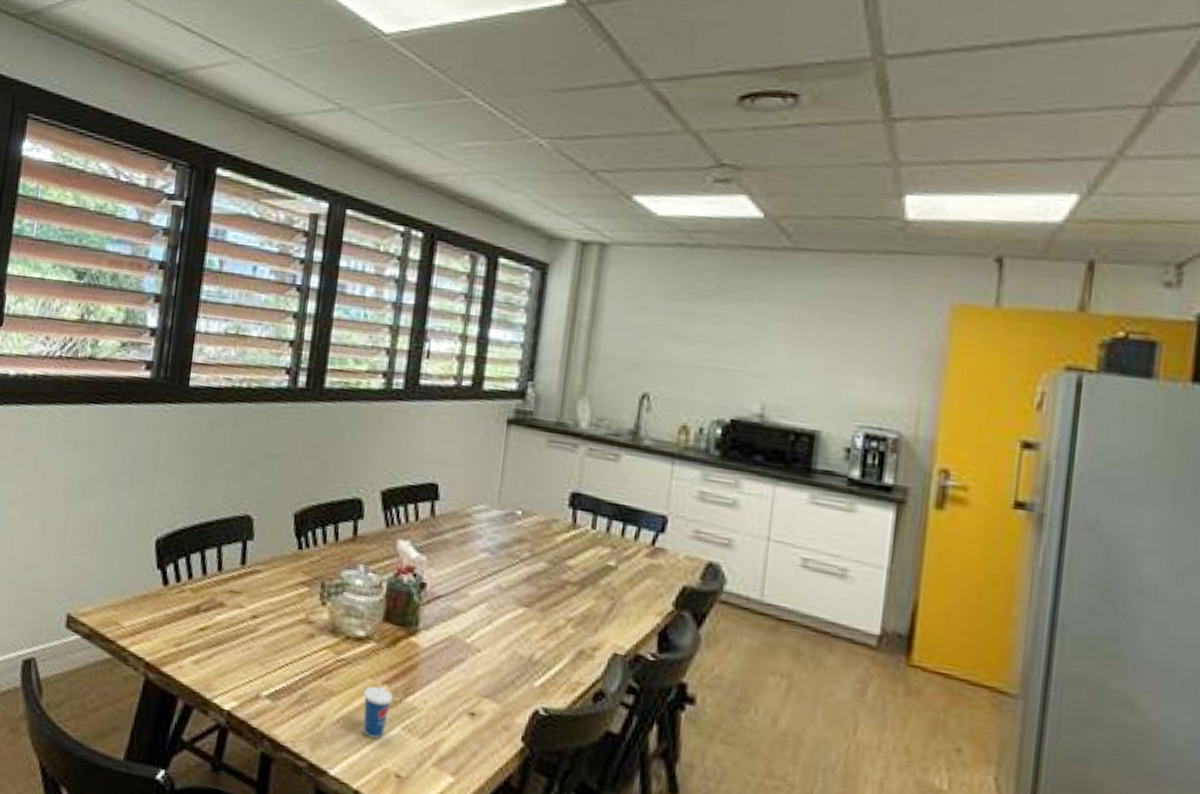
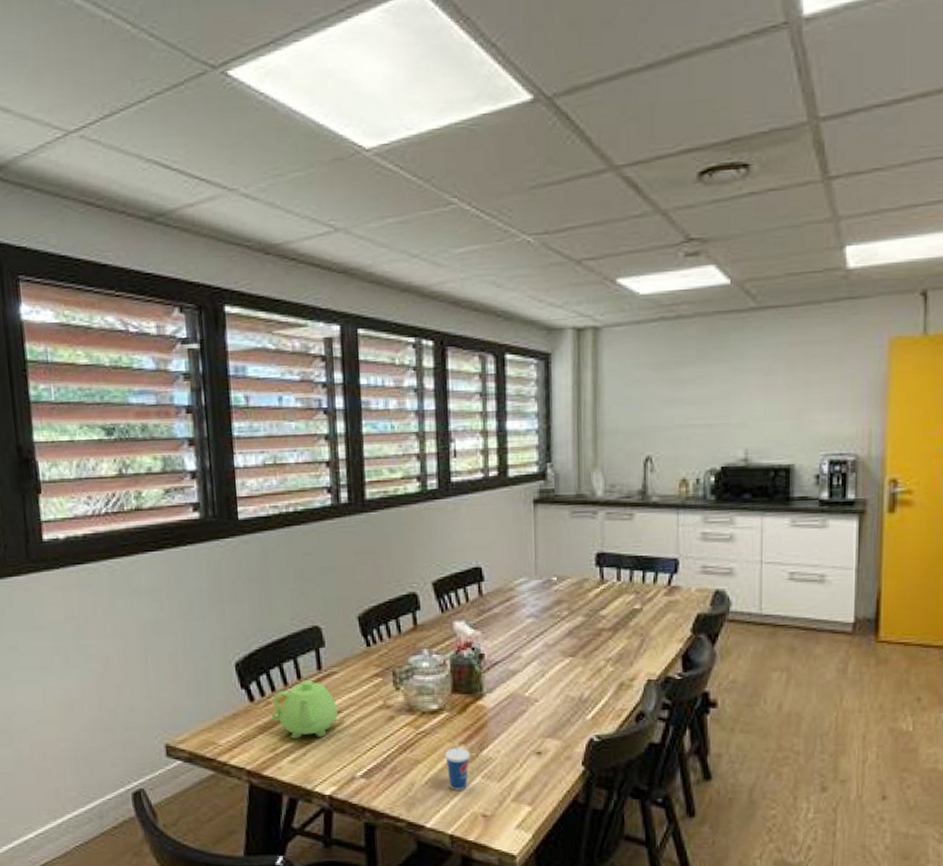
teapot: none [183,573,255,642] -> present [272,679,338,739]

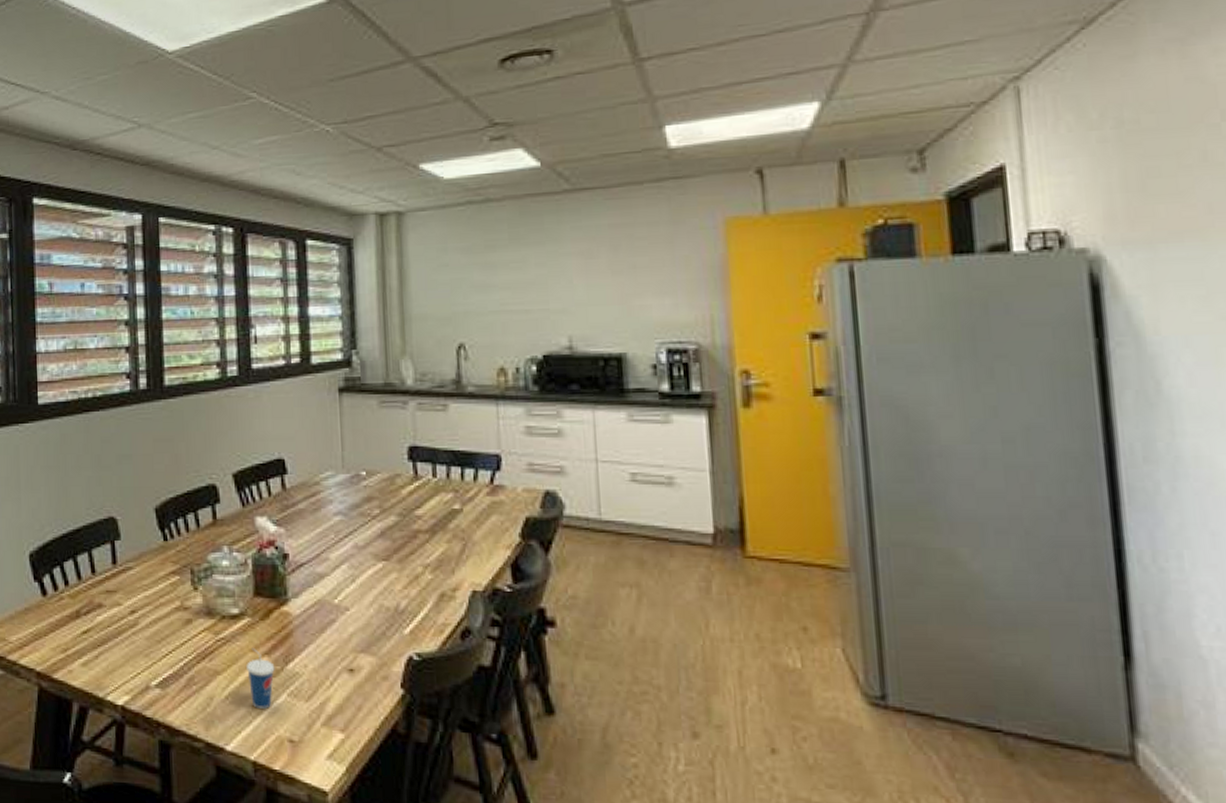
teapot: present [272,679,338,739] -> none [64,574,133,639]

